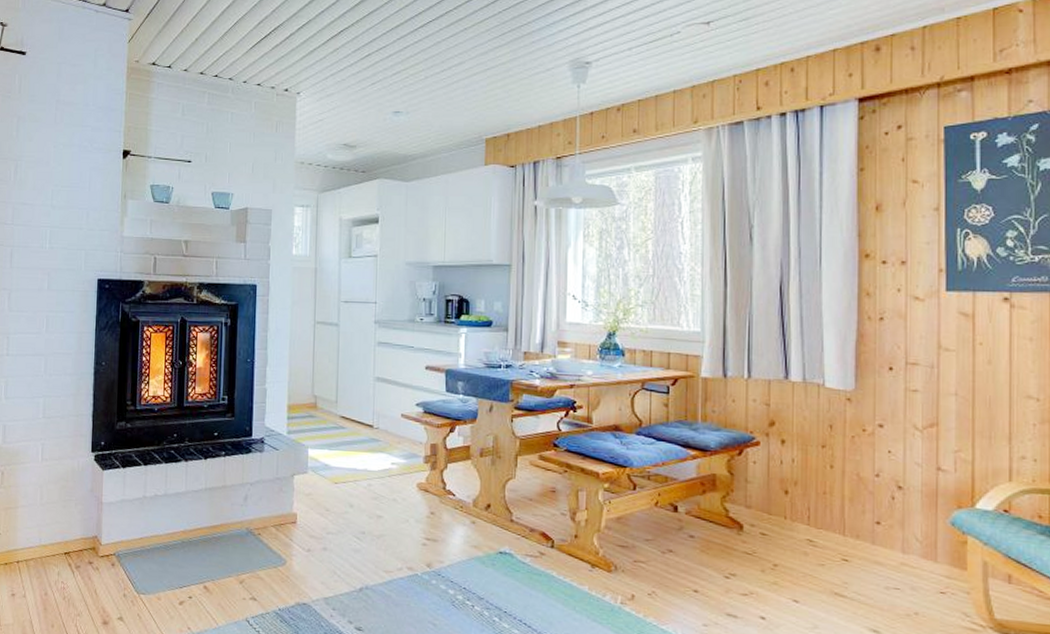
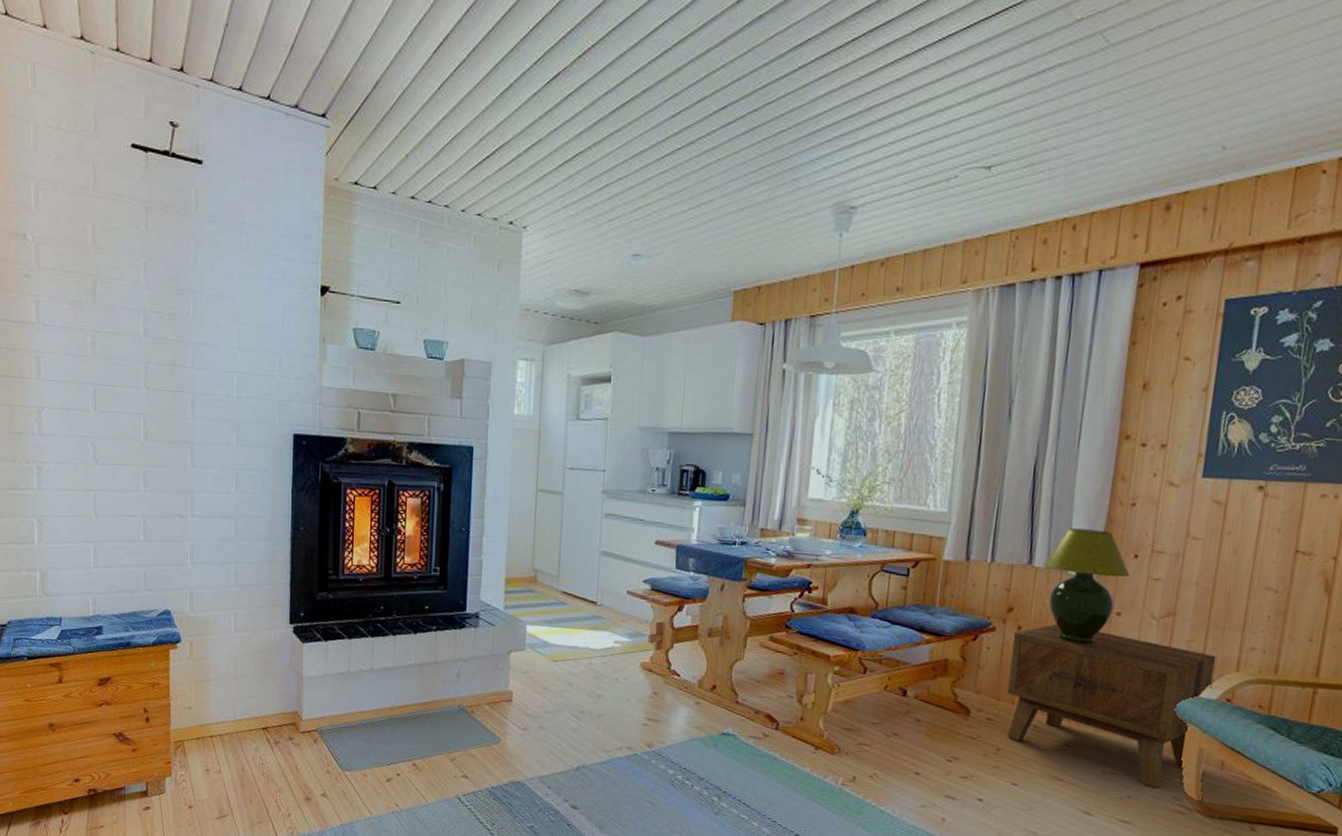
side table: none [778,437,987,604] -> present [1006,624,1217,789]
table lamp: none [799,343,887,457] -> present [1043,528,1130,644]

